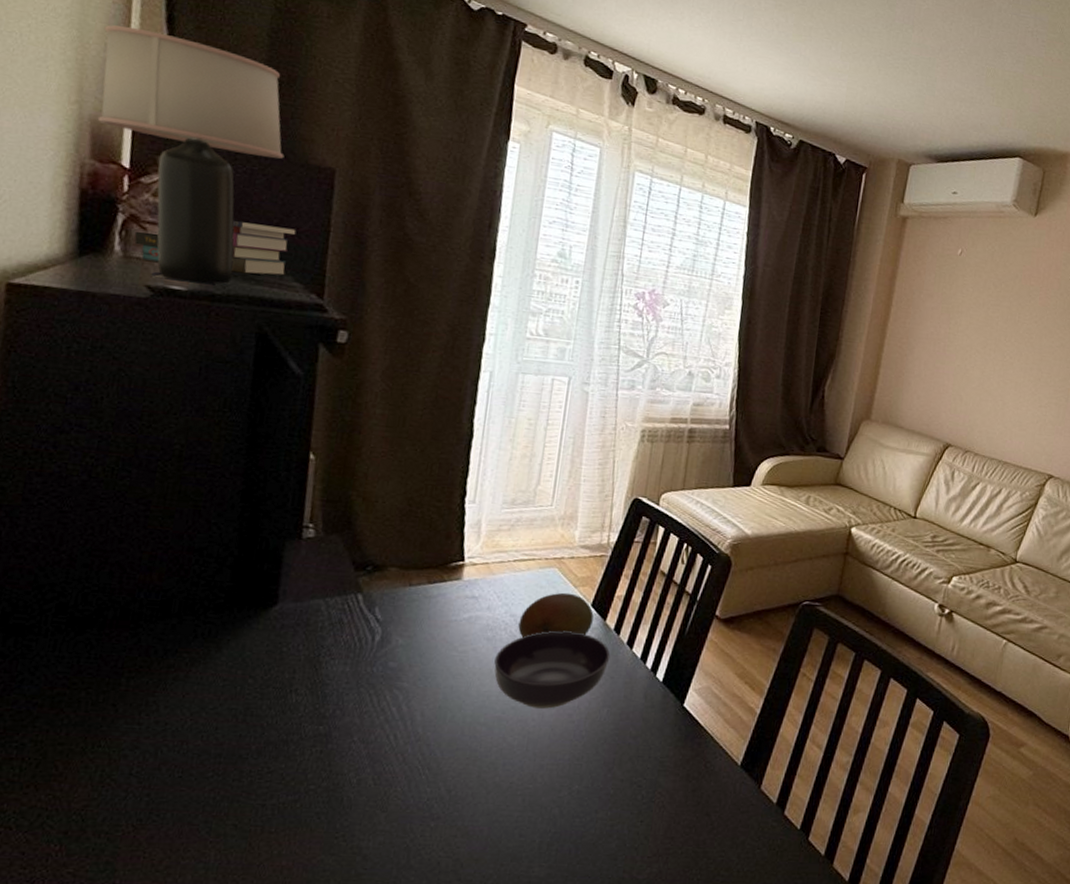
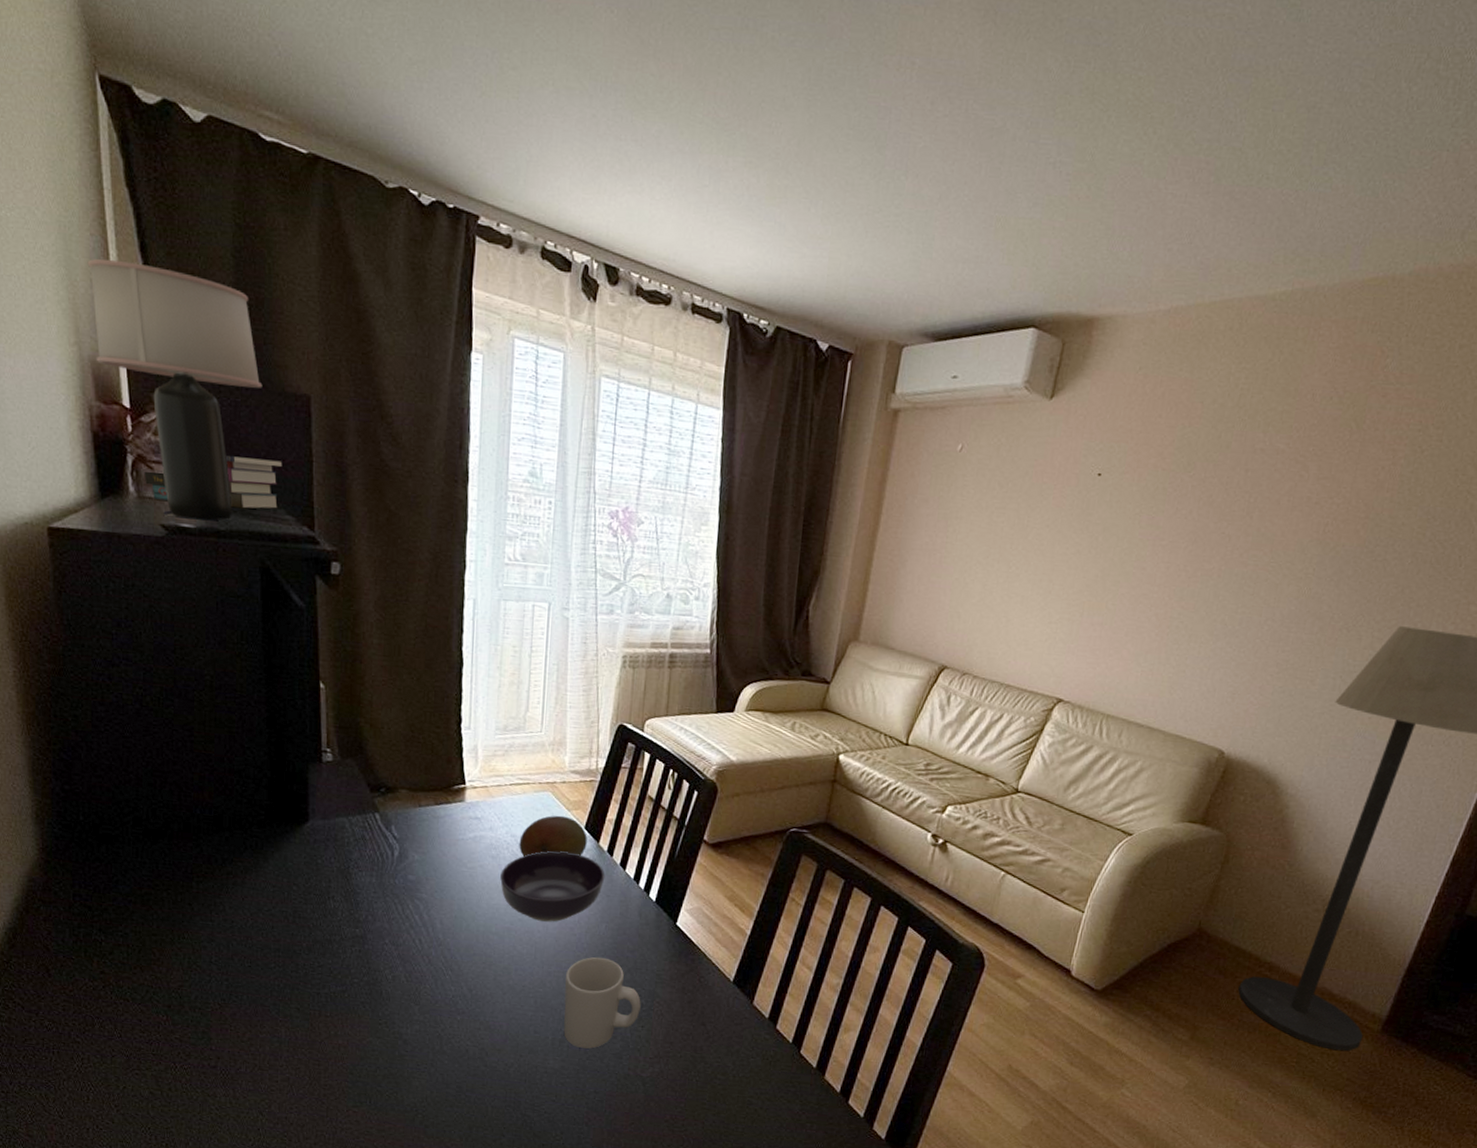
mug: none [553,745,642,851] -> present [563,956,641,1049]

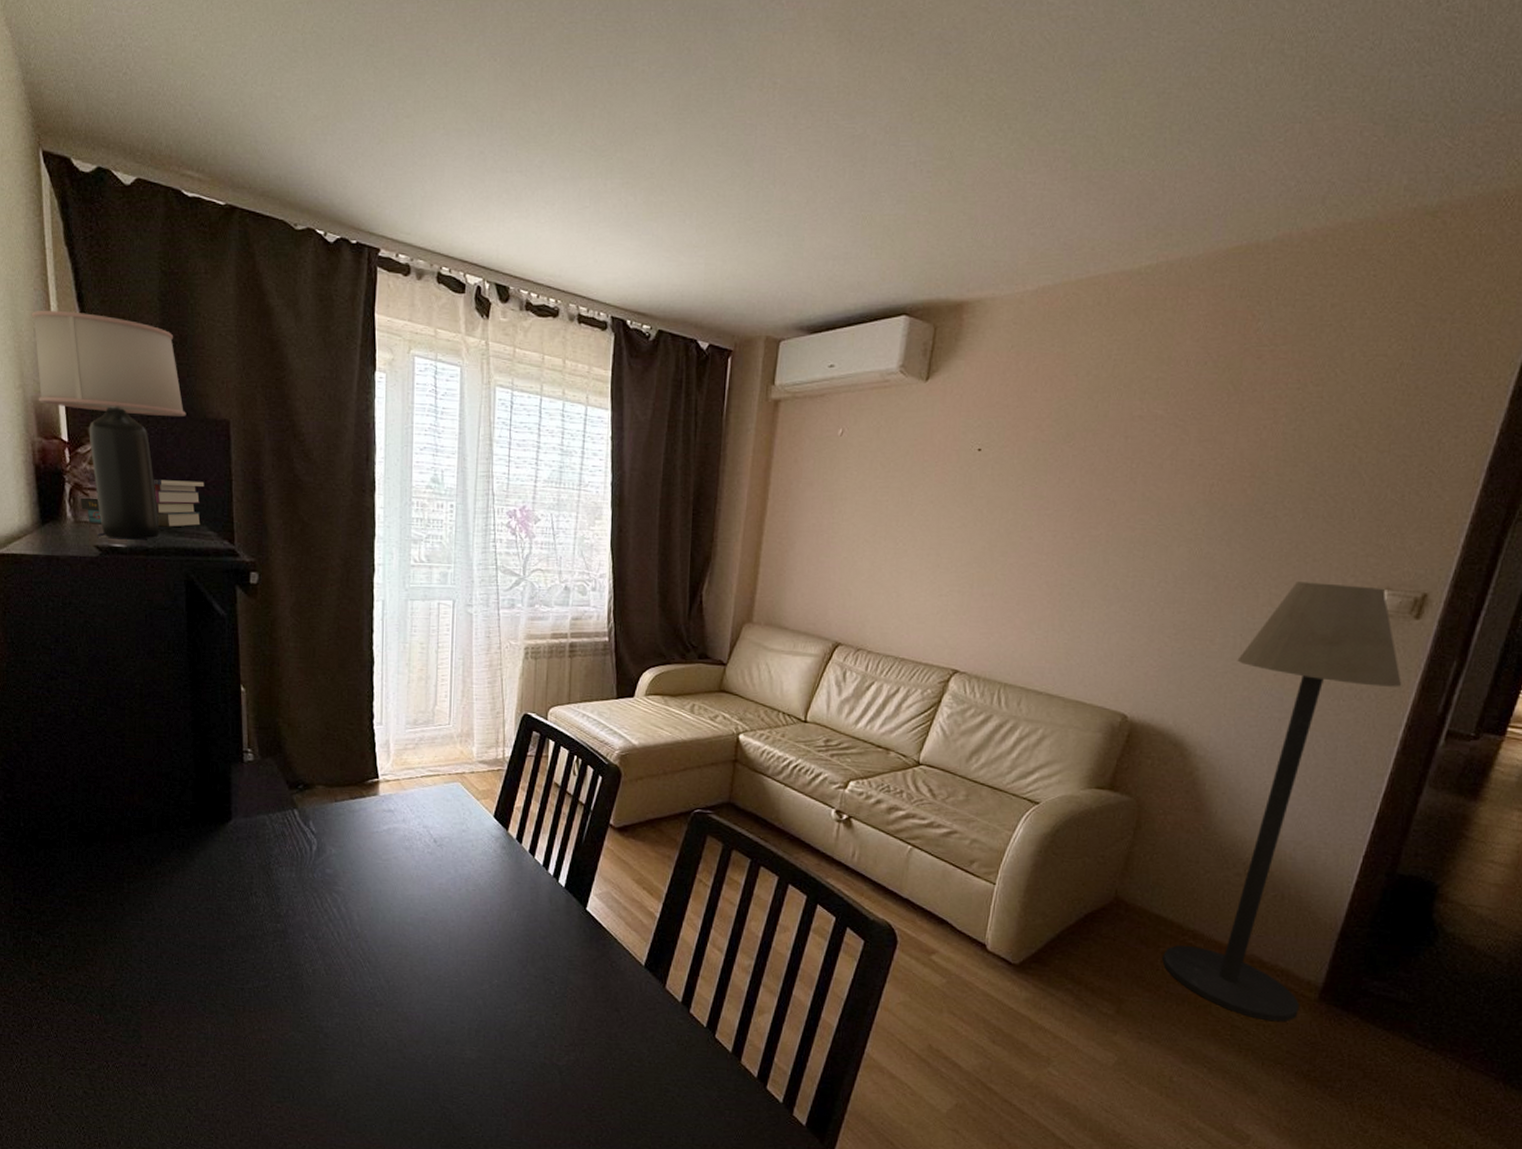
bowl: present [500,850,605,922] -> none [414,840,515,911]
fruit: present [519,815,587,857] -> none [431,805,497,847]
mug: present [563,956,641,1049] -> none [479,944,554,1038]

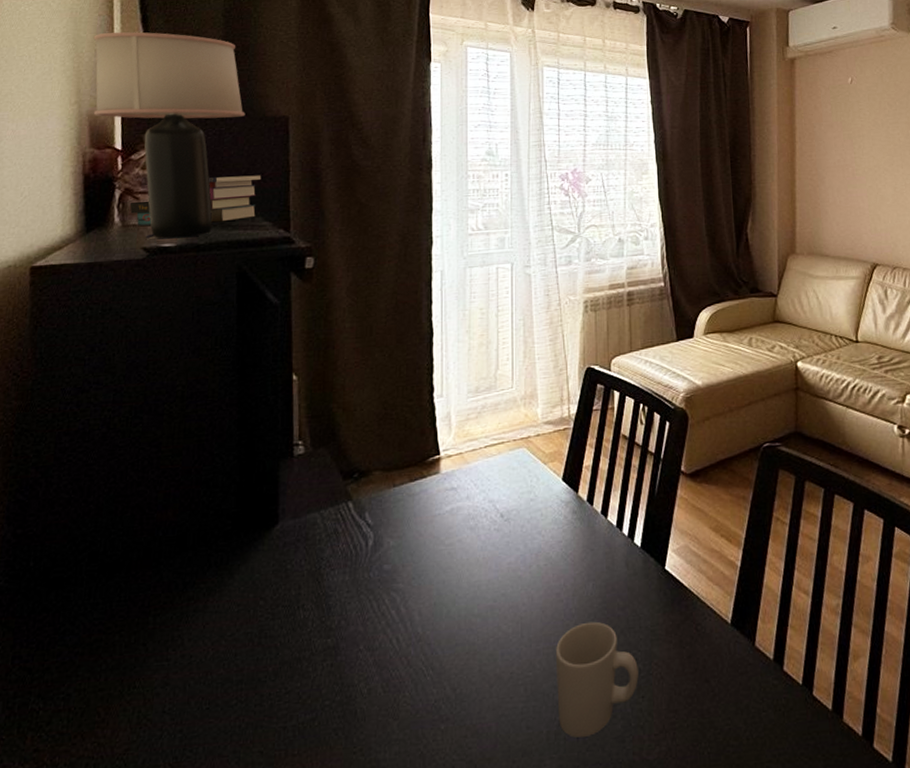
mug: none [479,944,554,1038] -> present [556,621,639,738]

